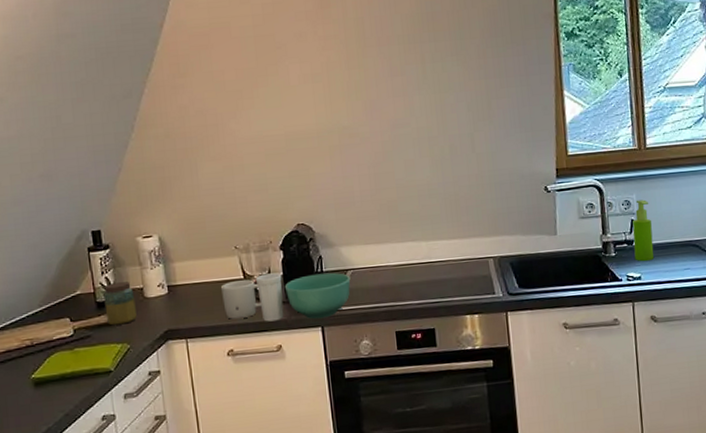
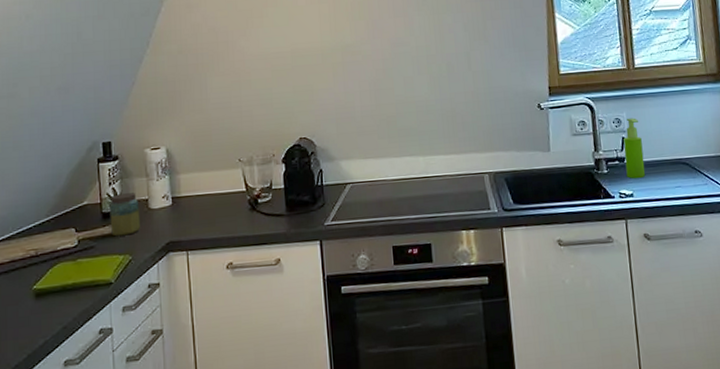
mug: present [220,279,262,320] -> none [223,192,262,233]
cup: present [255,272,284,322] -> none [257,185,284,235]
bowl: present [284,272,351,320] -> none [285,186,350,233]

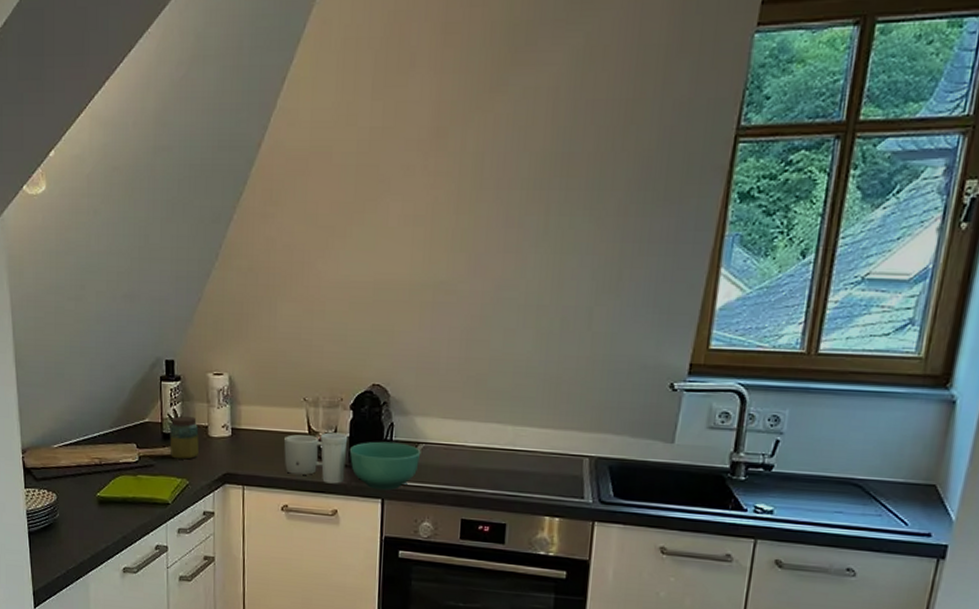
mug: none [223,192,262,233] -> present [283,434,323,476]
cup: none [257,185,284,235] -> present [320,432,348,484]
bowl: none [285,186,350,233] -> present [349,441,421,491]
soap dispenser: present [623,118,646,179] -> none [770,417,806,494]

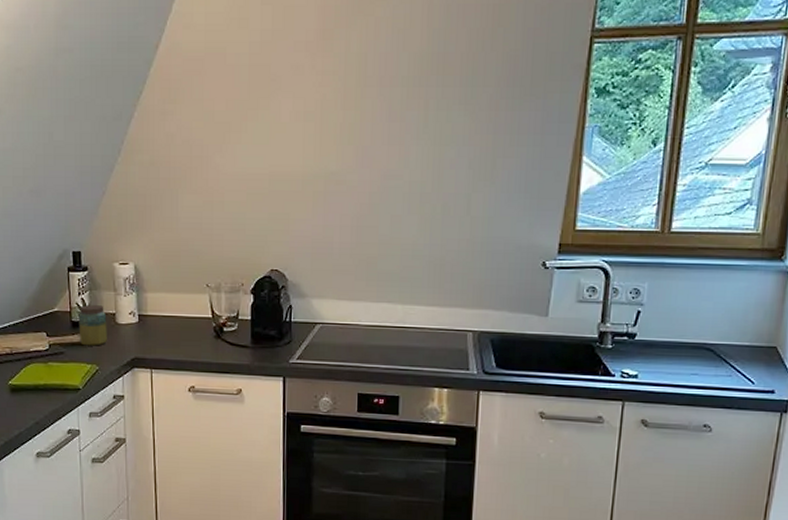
mug: present [283,434,323,476] -> none [188,319,226,358]
cup: present [320,432,348,484] -> none [223,316,250,365]
bowl: present [349,441,421,491] -> none [251,323,319,369]

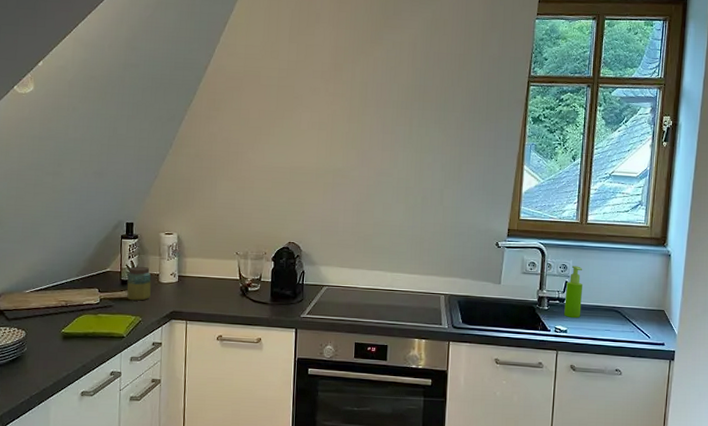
soap dispenser: none [634,290,663,360] -> present [564,266,583,319]

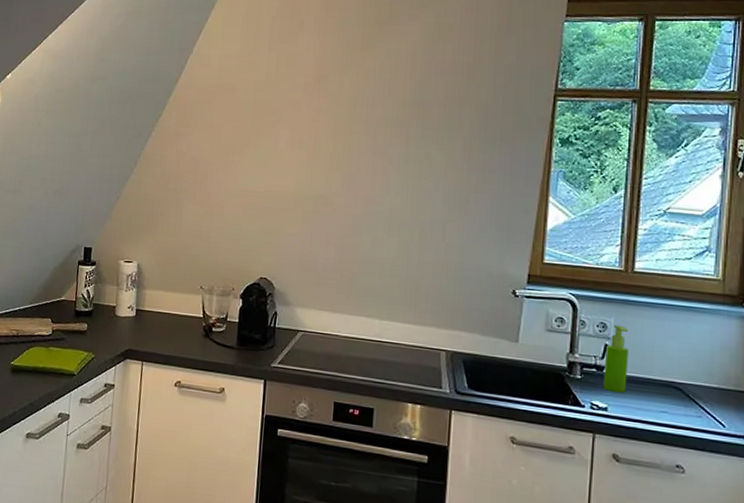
peanut butter: present [126,266,152,301] -> none [80,296,108,336]

